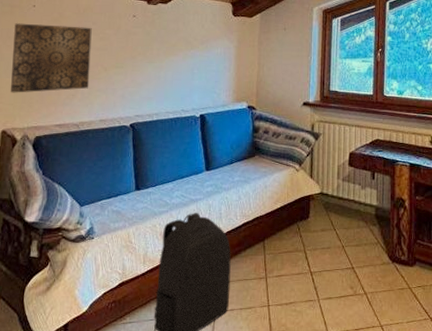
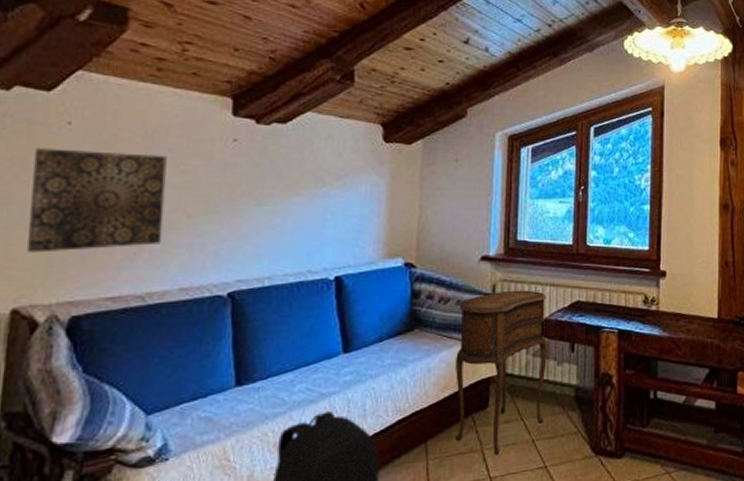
side table: none [285,129,355,255] -> present [455,290,549,455]

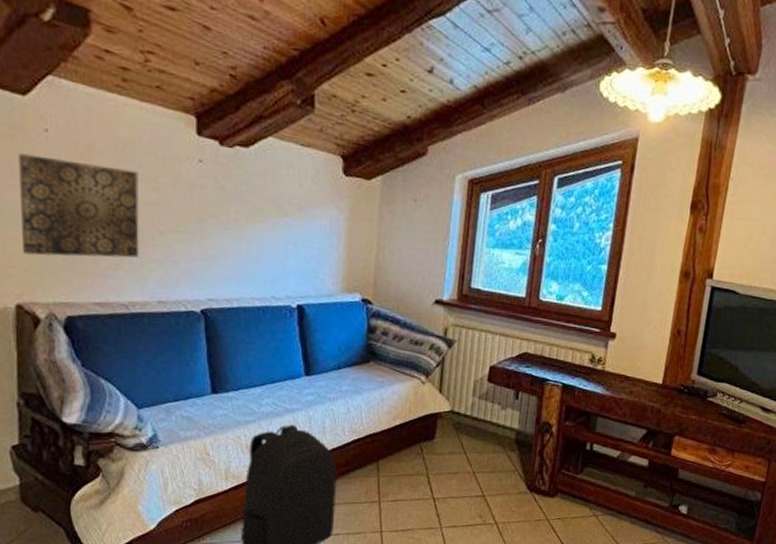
side table: present [455,290,549,455] -> none [404,335,496,480]

